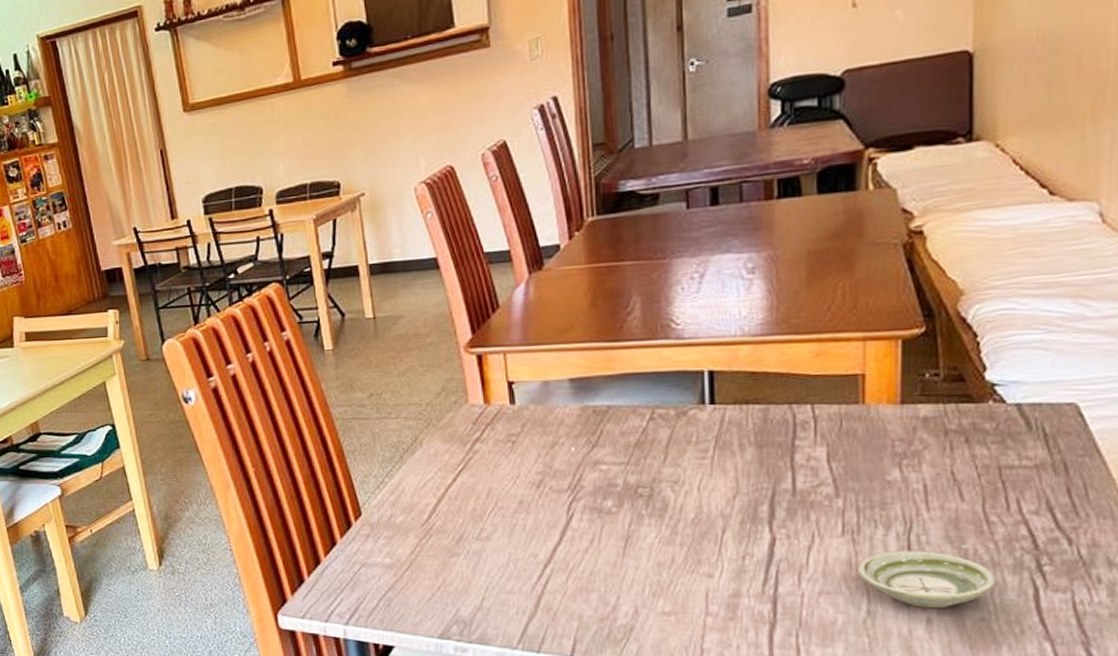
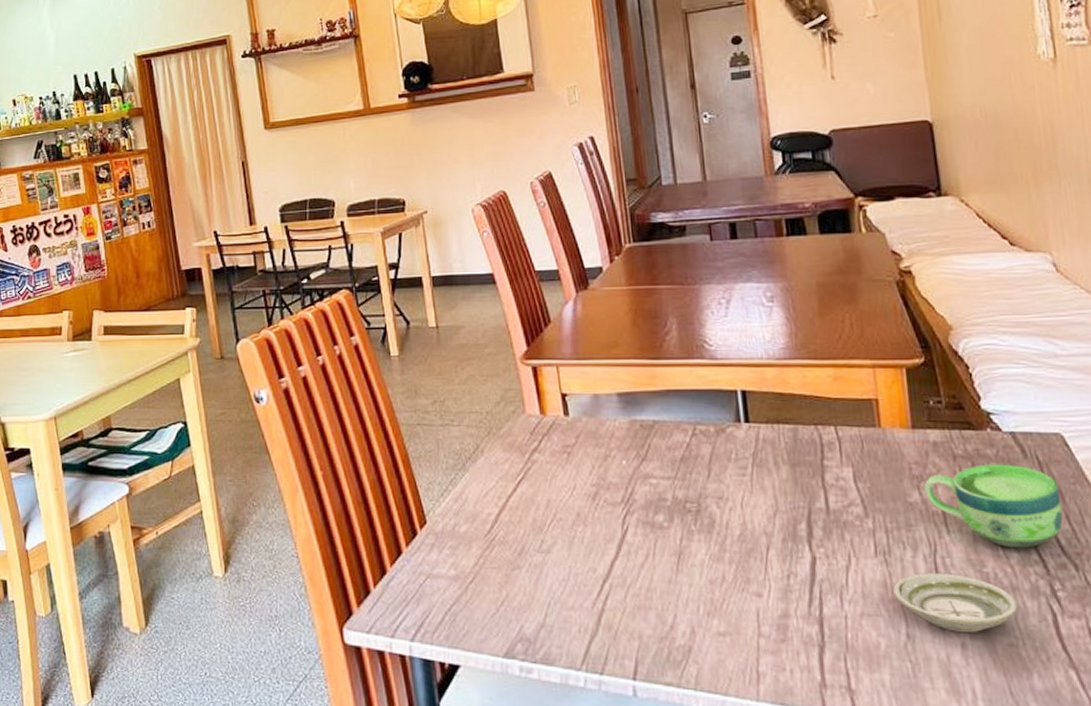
cup: none [906,438,1065,524] -> present [924,464,1063,549]

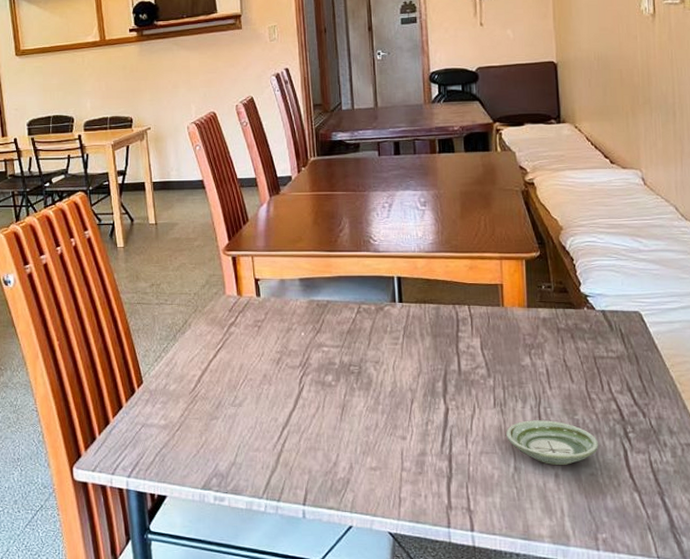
cup: present [924,464,1063,549] -> none [534,335,637,401]

